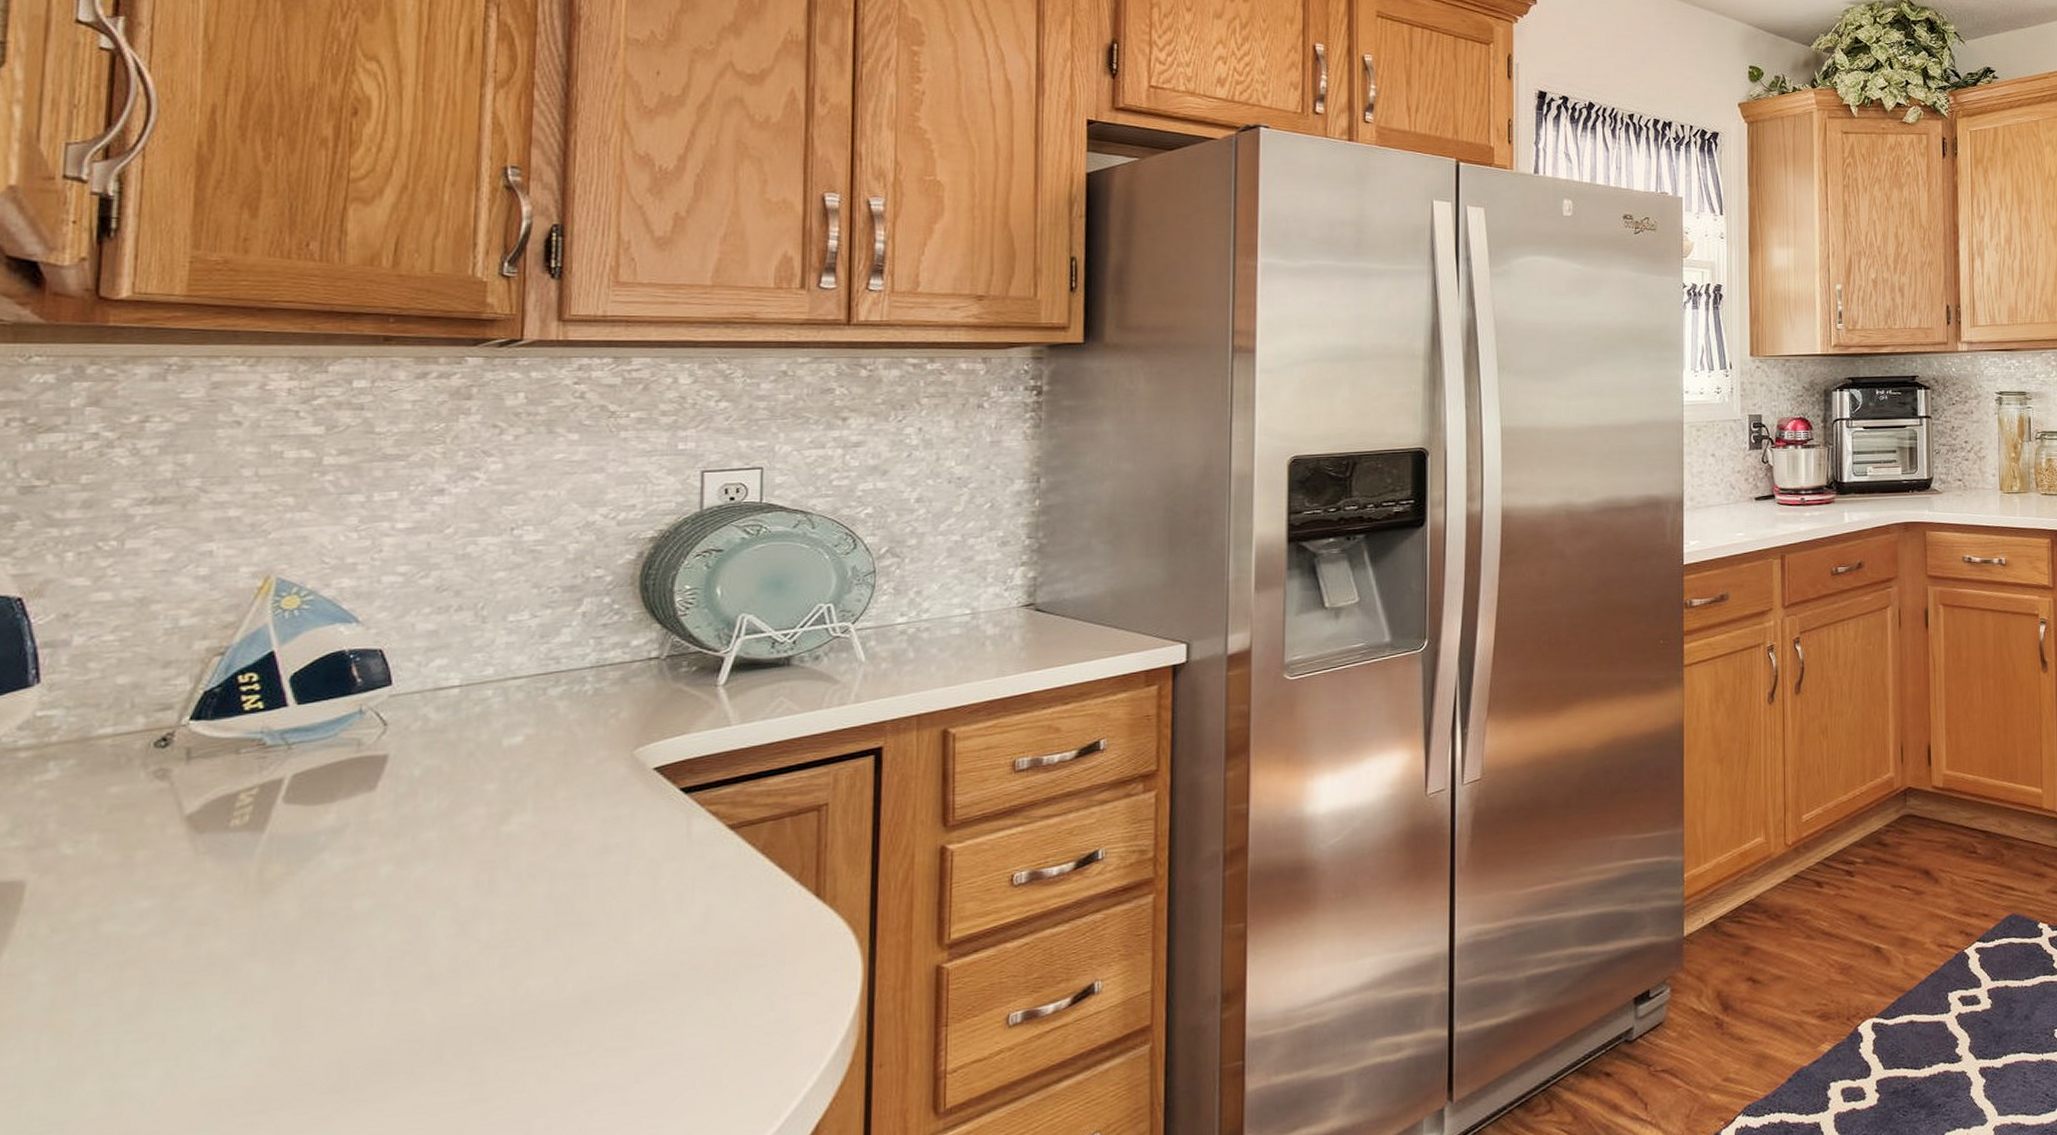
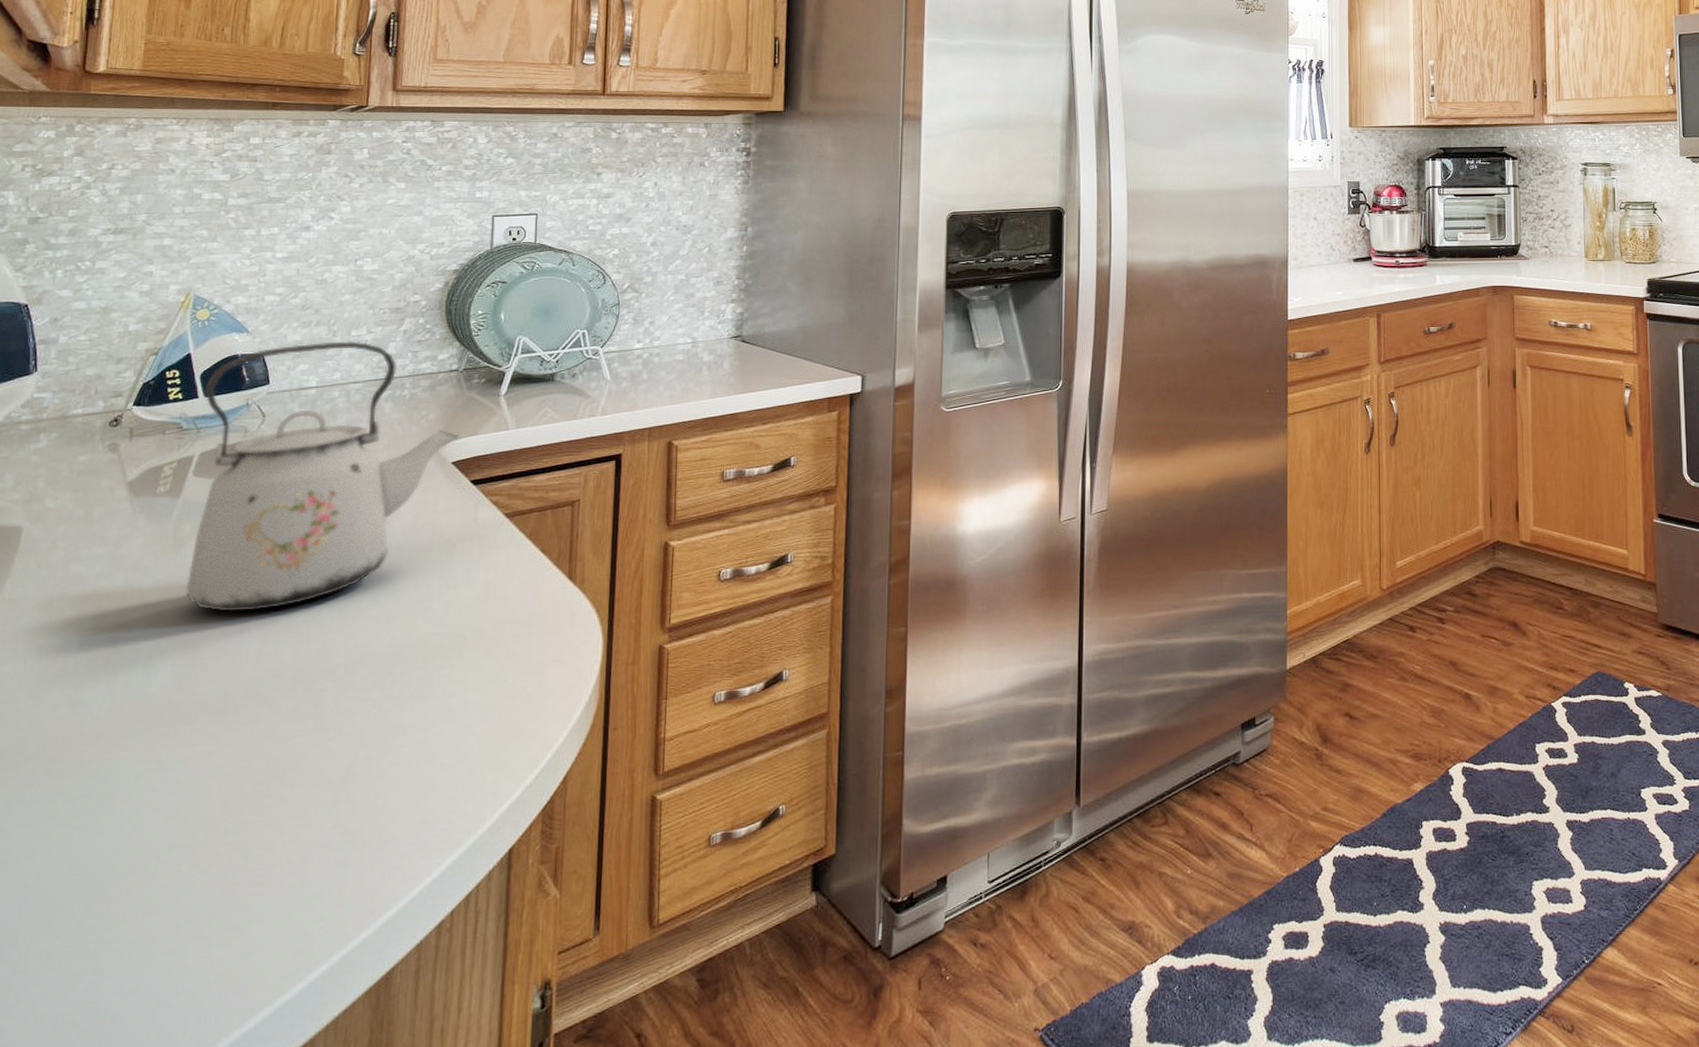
kettle: none [276,627,665,968] -> present [184,341,460,613]

